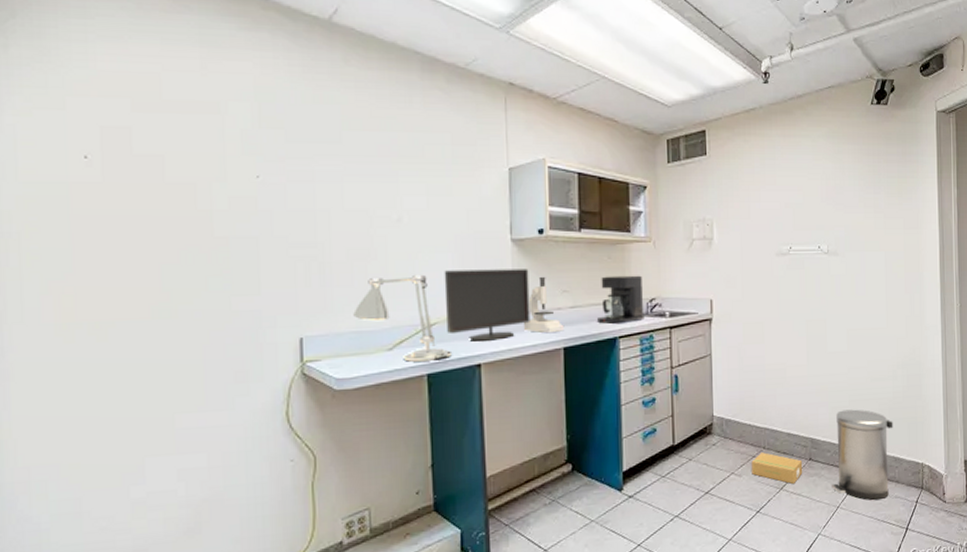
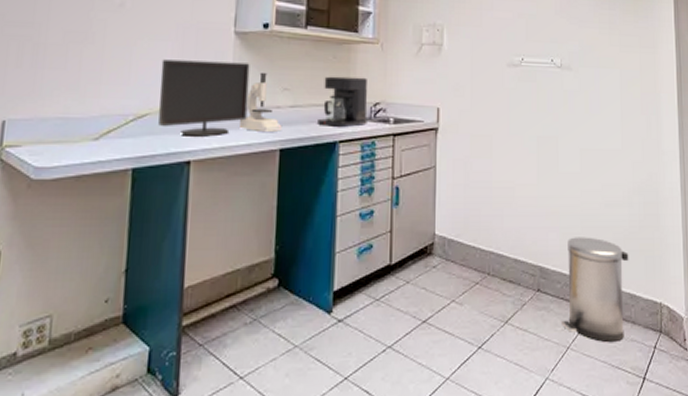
desk lamp: present [353,274,451,362] -> none [62,61,161,154]
box: present [751,452,803,485] -> none [474,279,530,319]

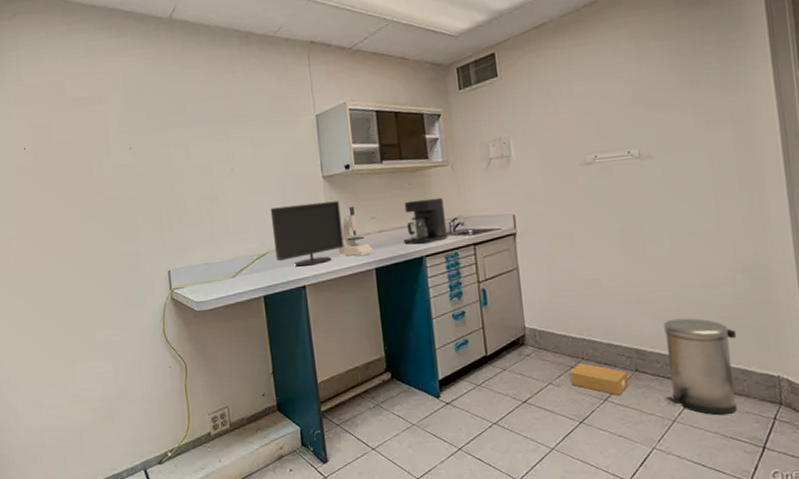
box: none [474,279,530,319] -> present [570,363,629,396]

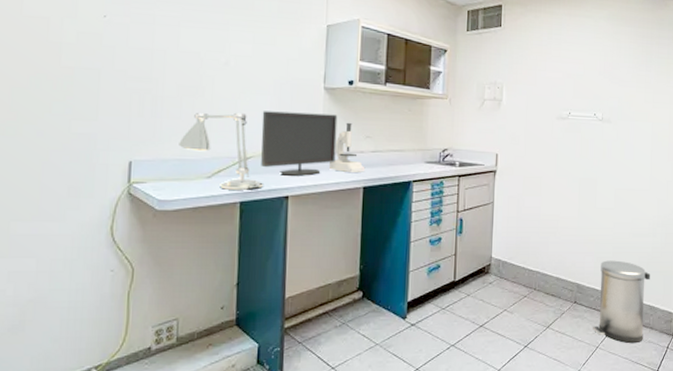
desk lamp: none [204,213,281,286] -> present [179,112,263,190]
coffee maker: present [403,197,448,244] -> none [394,126,438,170]
box: present [570,363,629,396] -> none [522,293,569,324]

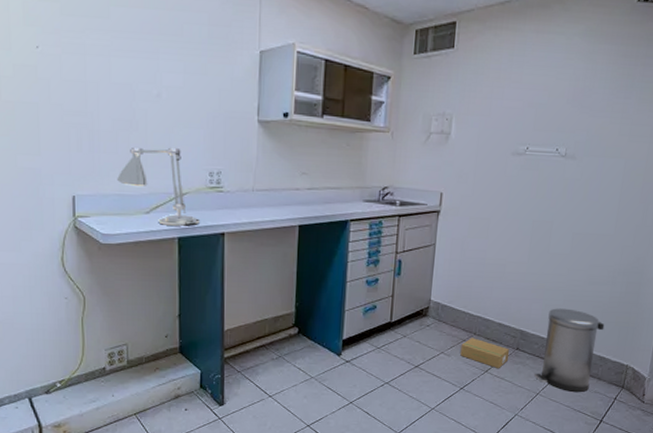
monitor: present [261,111,338,176] -> none [196,145,272,213]
microscope: present [328,123,365,174] -> none [263,159,301,211]
box: none [522,293,569,324] -> present [460,338,510,369]

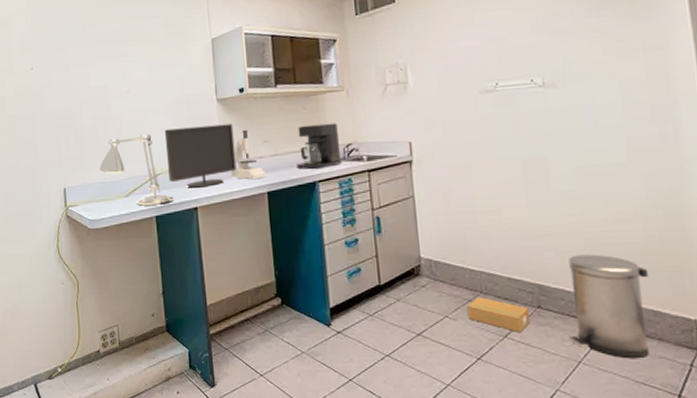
monitor: none [196,145,272,213] -> present [164,124,237,188]
microscope: none [263,159,301,211] -> present [230,130,267,180]
coffee maker: none [330,162,378,209] -> present [295,123,342,170]

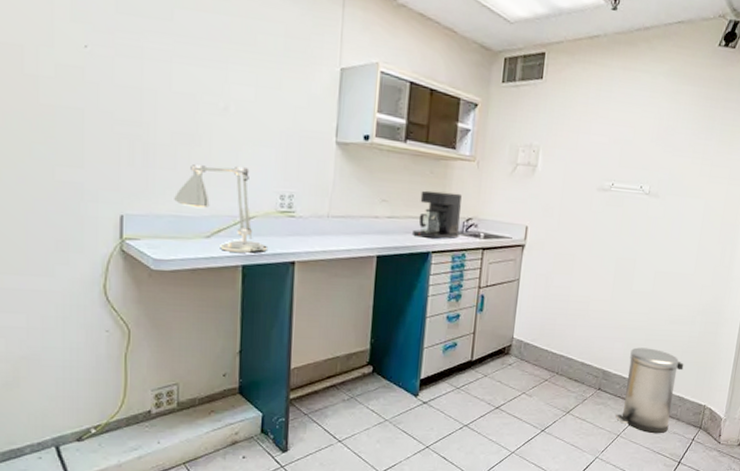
monitor: present [164,124,237,188] -> none [265,165,351,241]
microscope: present [230,130,267,180] -> none [339,184,380,241]
box: present [467,297,531,333] -> none [542,377,592,410]

